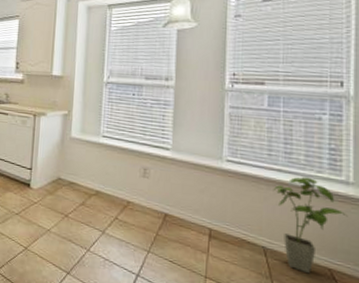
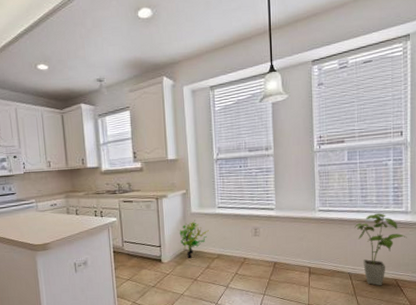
decorative plant: none [54,146,89,189] -> present [179,220,209,258]

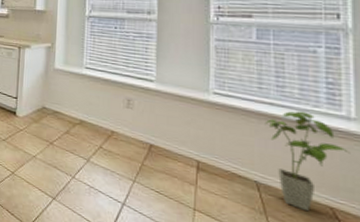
decorative plant: present [179,220,209,258] -> none [39,76,73,118]

